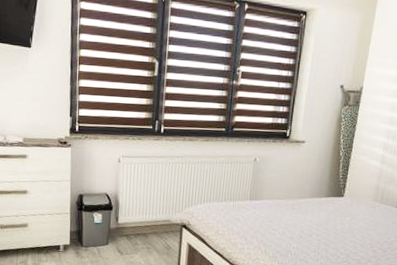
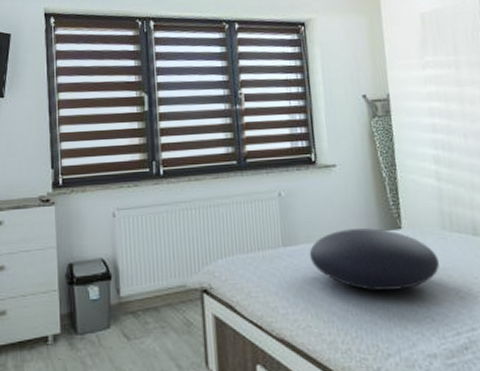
cushion: none [268,192,366,241] -> present [309,228,440,291]

